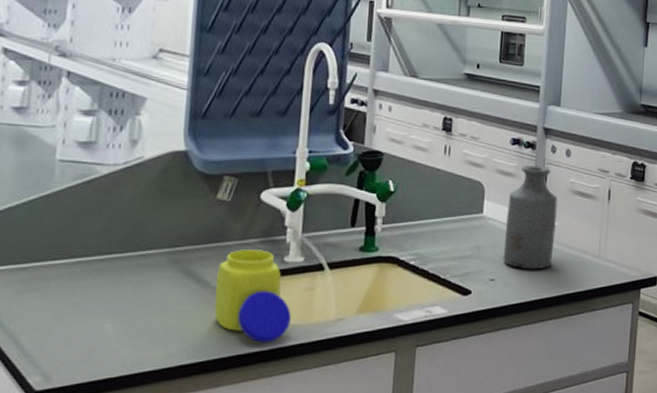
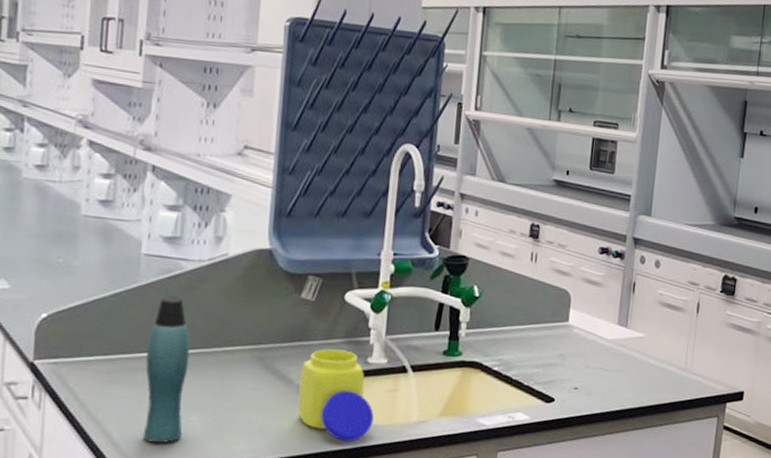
bottle: none [56,201,105,352] -> present [142,296,190,443]
bottle: present [503,165,558,270] -> none [587,275,645,381]

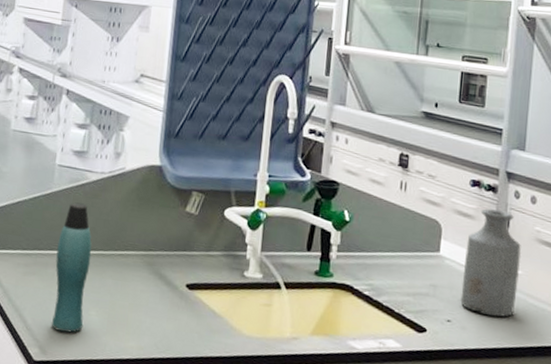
jar: present [298,349,374,442] -> none [181,260,250,351]
bottle: none [587,275,645,381] -> present [460,208,521,317]

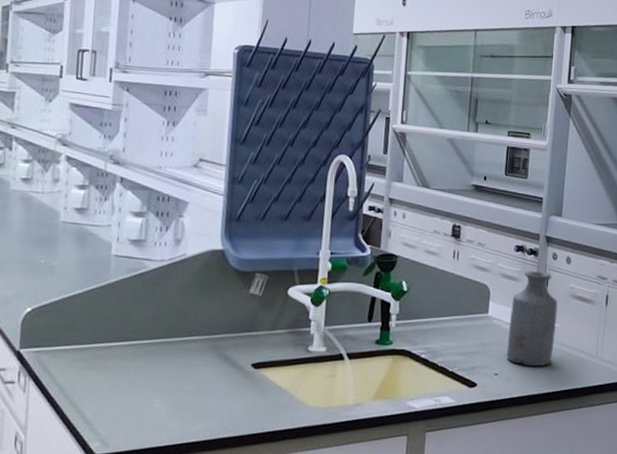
bottle: present [51,202,92,333] -> none [112,292,154,423]

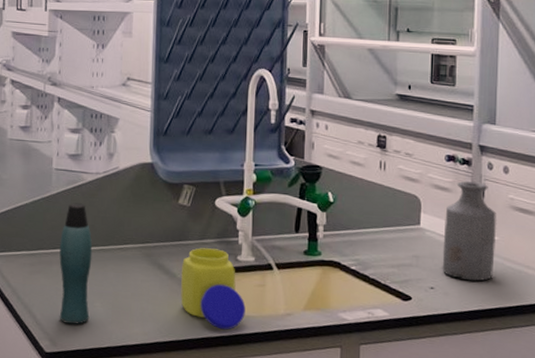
bottle: none [112,292,154,423] -> present [59,203,93,324]
jar: none [247,339,315,423] -> present [181,248,246,330]

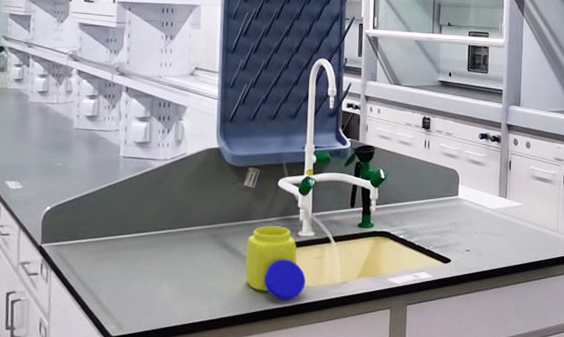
bottle: present [59,203,93,324] -> none [126,189,160,306]
bottle: present [442,181,496,282] -> none [476,156,520,242]

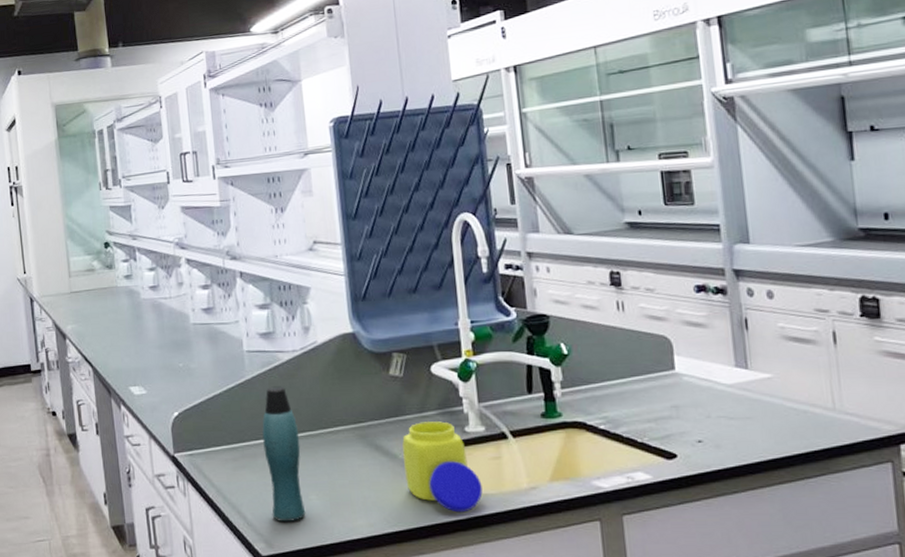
bottle: none [126,189,160,306] -> present [262,386,306,521]

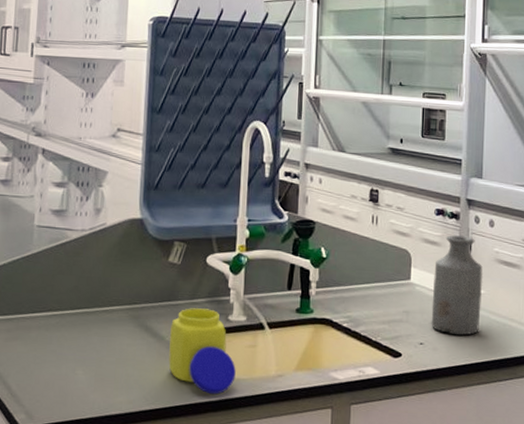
bottle: present [262,386,306,521] -> none [37,262,76,395]
bottle: none [703,312,772,429] -> present [431,235,483,336]

